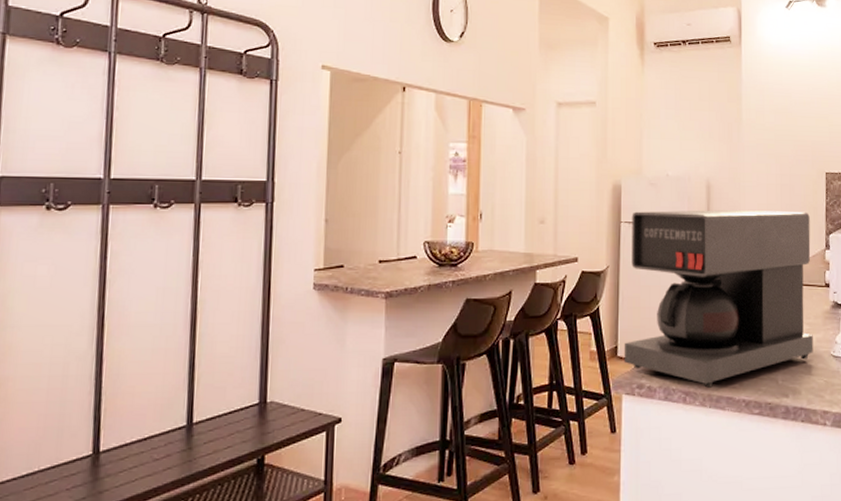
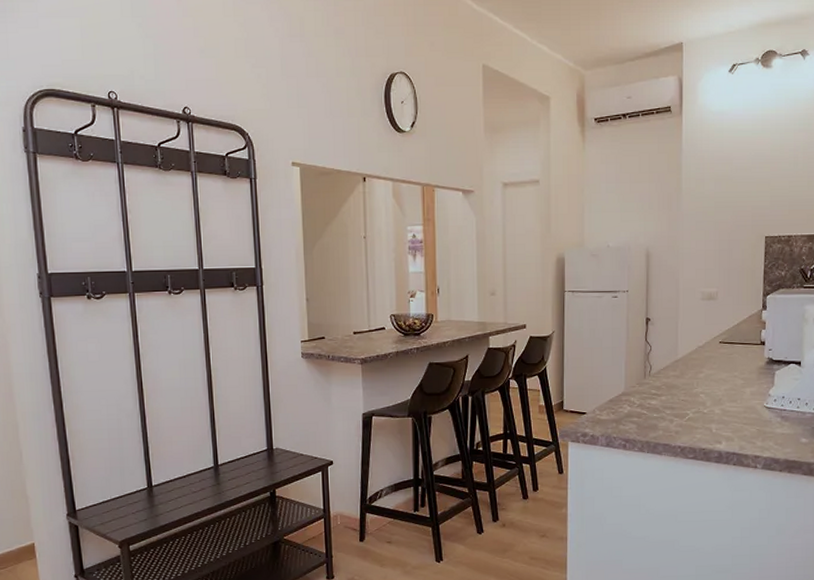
coffee maker: present [624,210,813,388] -> none [569,275,748,436]

